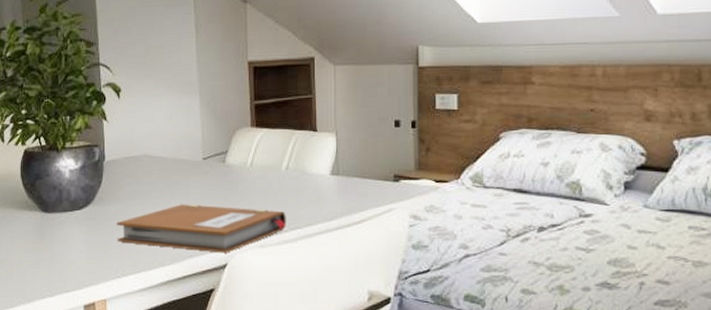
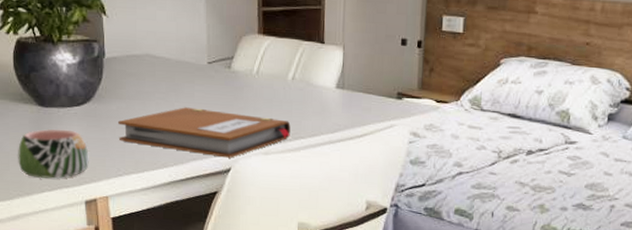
mug: none [21,234,88,284] -> present [18,129,89,179]

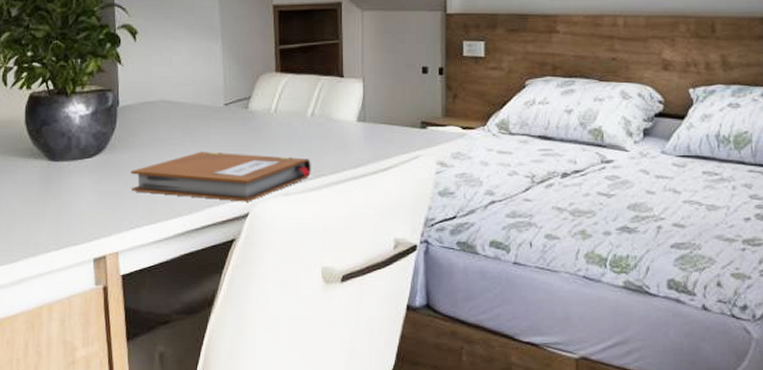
mug: present [18,129,89,179] -> none [24,183,99,237]

